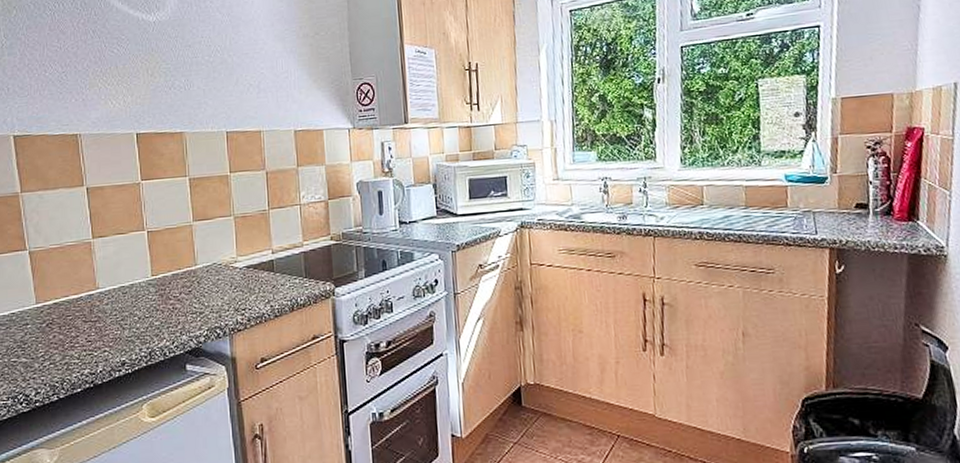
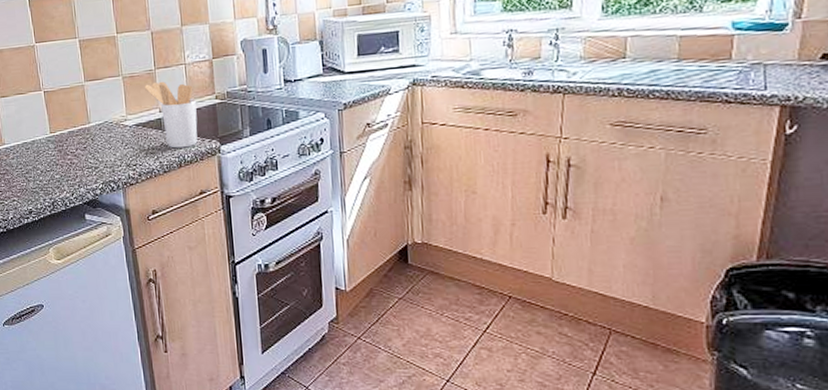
utensil holder: none [257,221,312,291] -> present [144,81,198,149]

